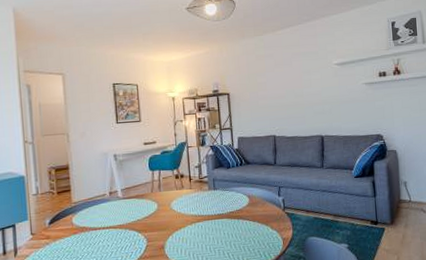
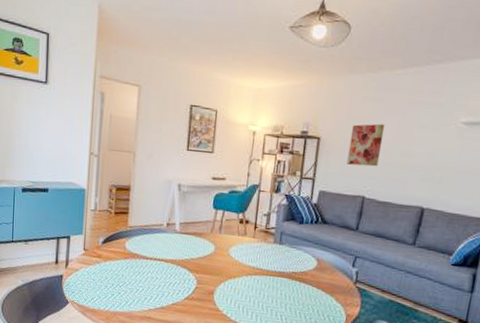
wall art: none [253,74,280,111] -> present [346,123,385,167]

